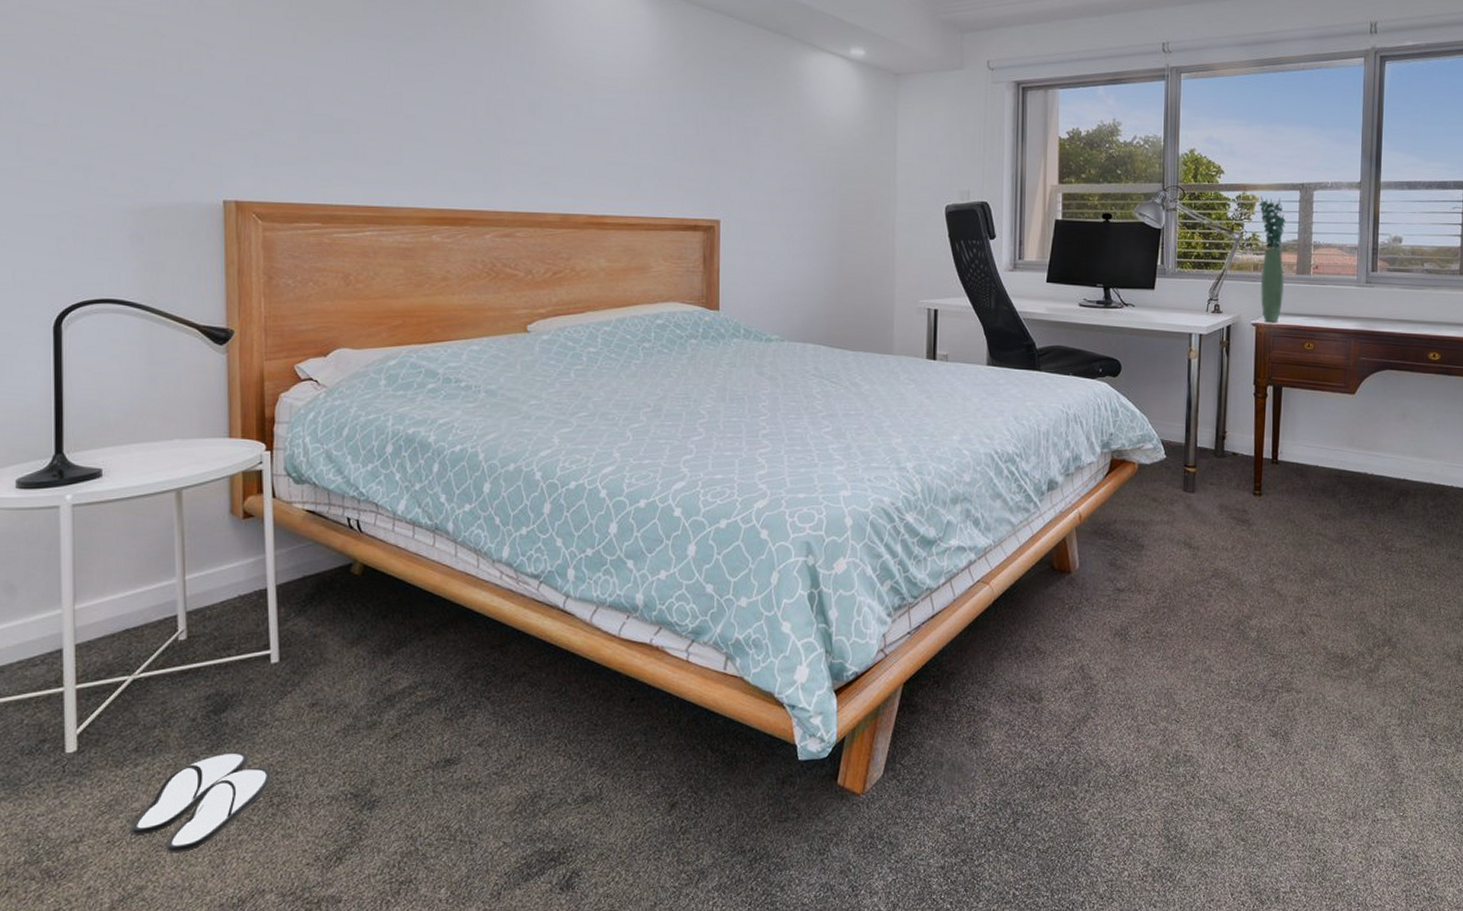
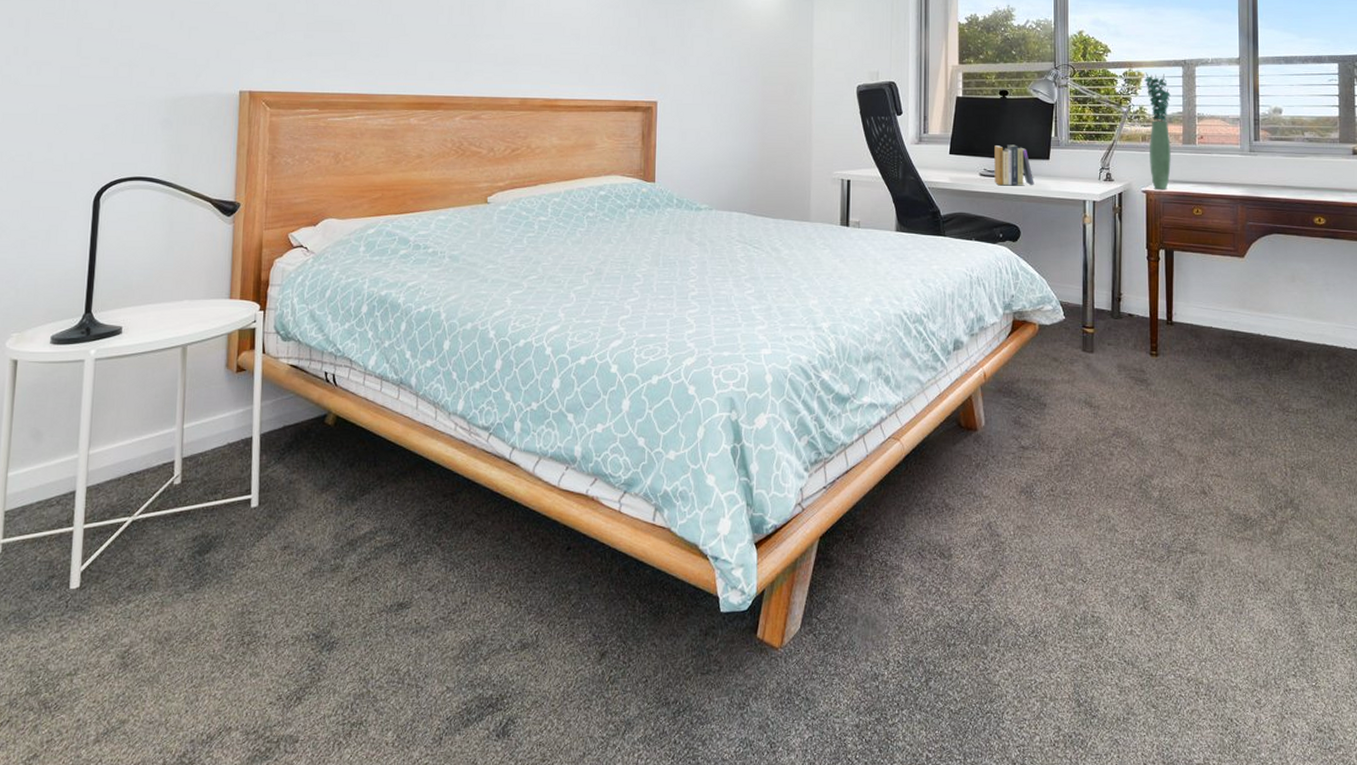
slippers: present [131,751,271,853] -> none [119,591,244,688]
books: none [1094,272,1138,318] -> present [994,144,1034,186]

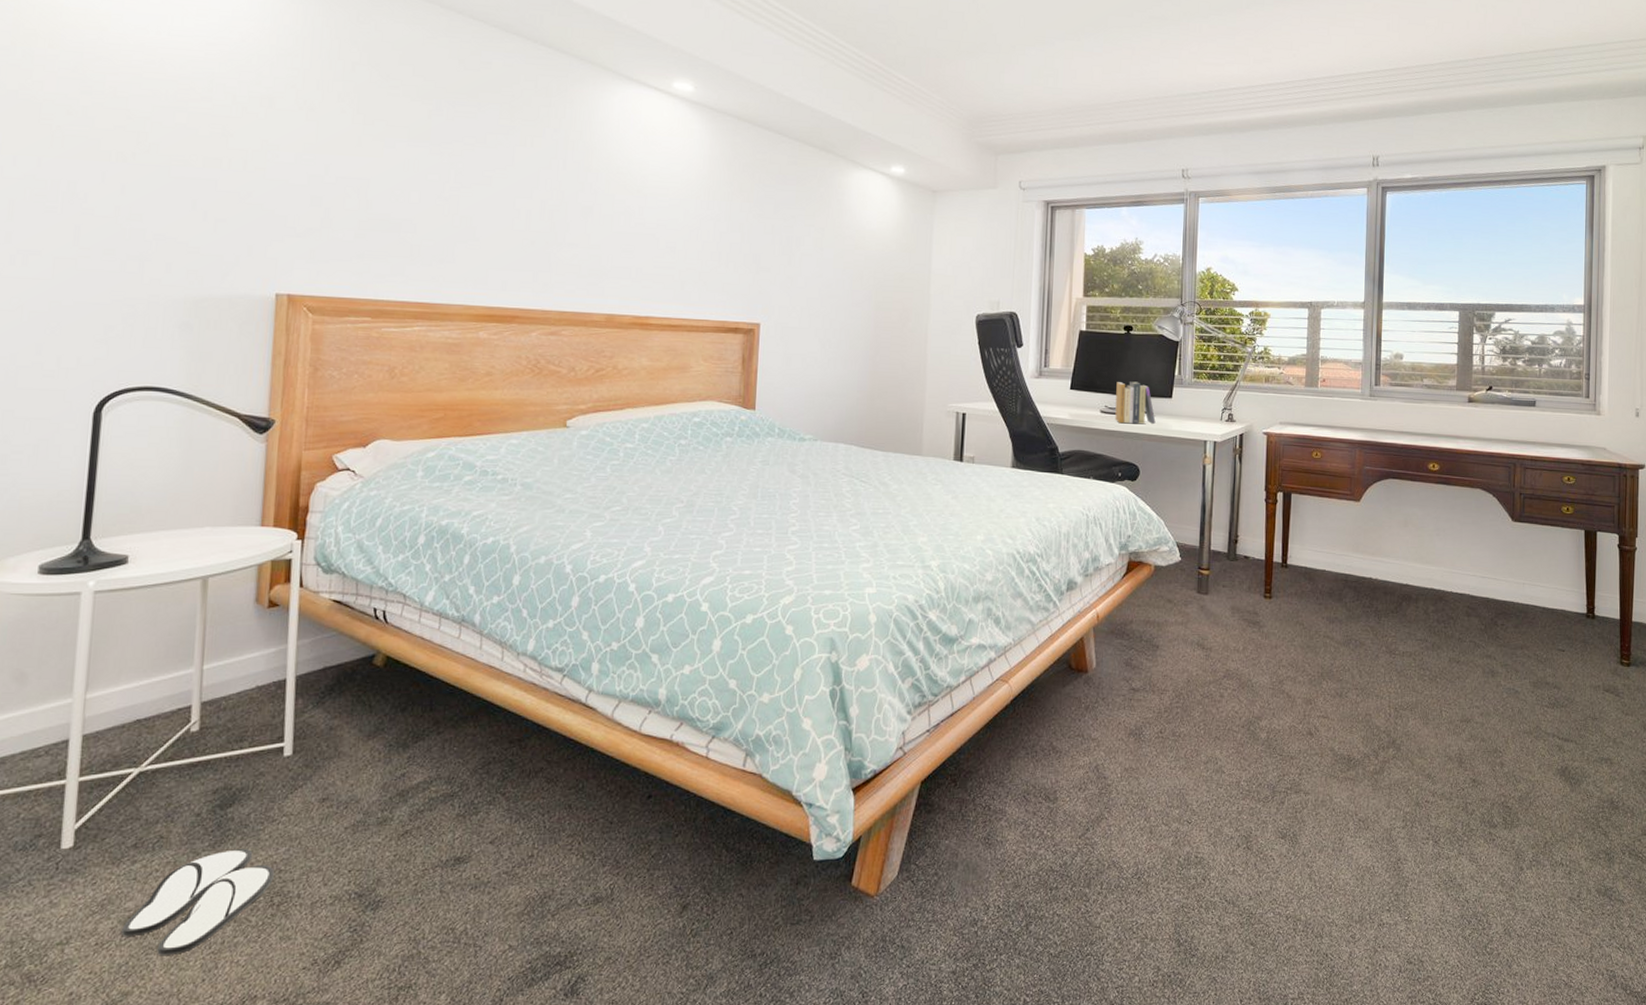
slippers: none [119,591,244,688] -> present [121,848,274,956]
vase: present [1145,72,1171,189] -> none [1270,313,1295,432]

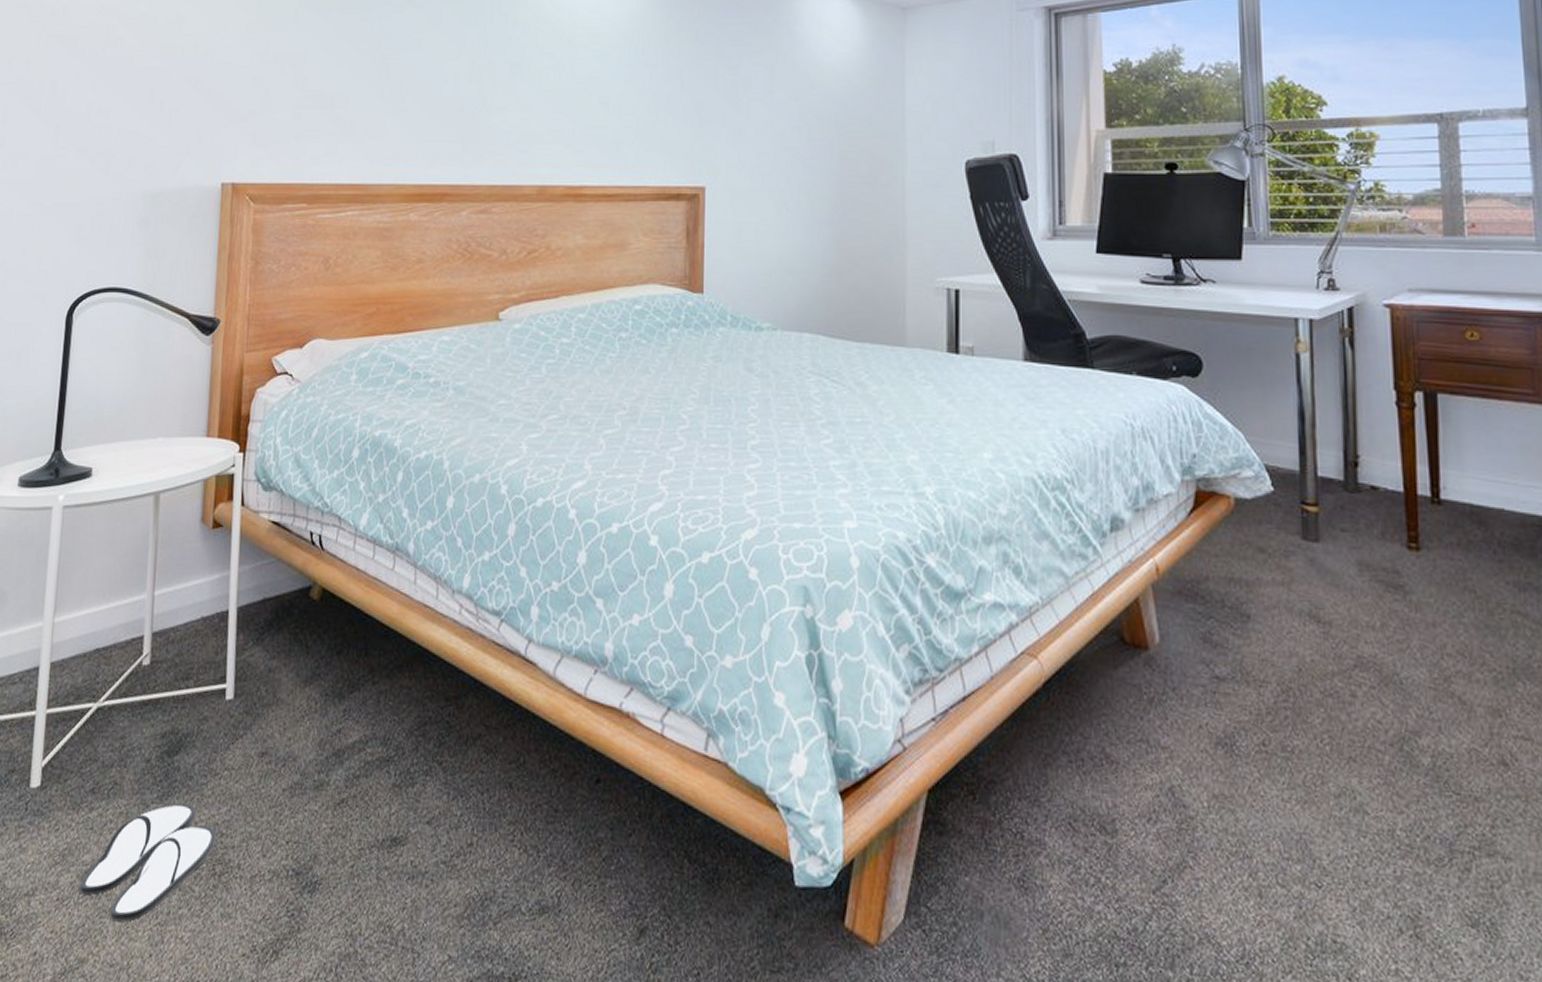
books: present [1115,381,1156,425] -> none [1160,239,1221,298]

